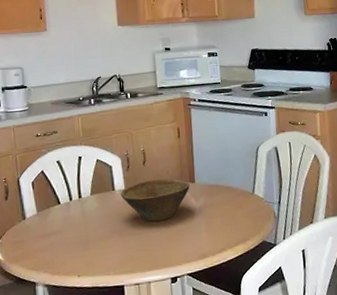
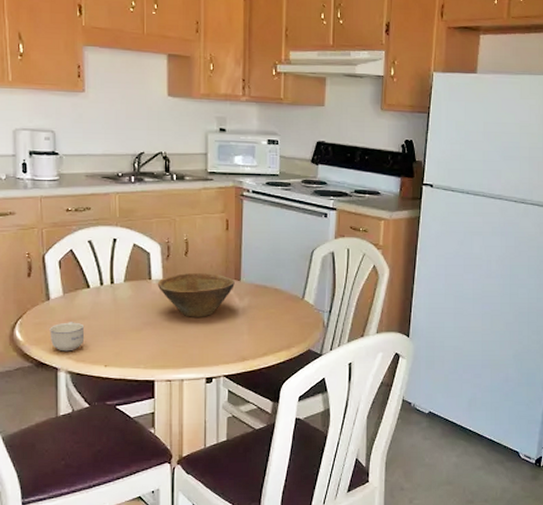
cup: none [27,236,59,267] -> present [50,321,85,352]

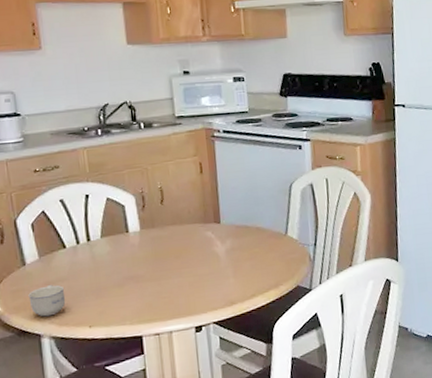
bowl: present [157,272,235,317] -> none [135,219,215,267]

